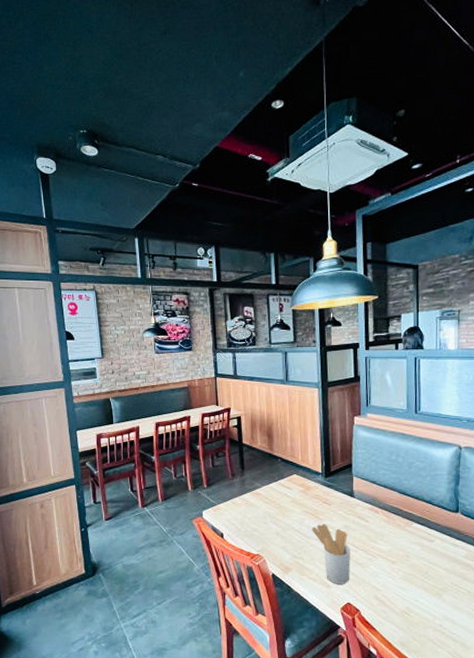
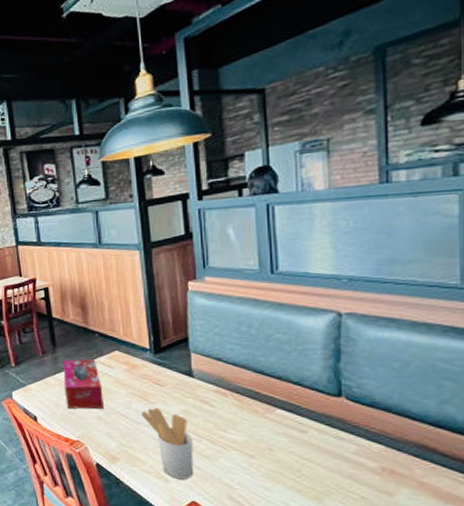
tissue box: none [250,481,281,526] -> present [64,359,104,409]

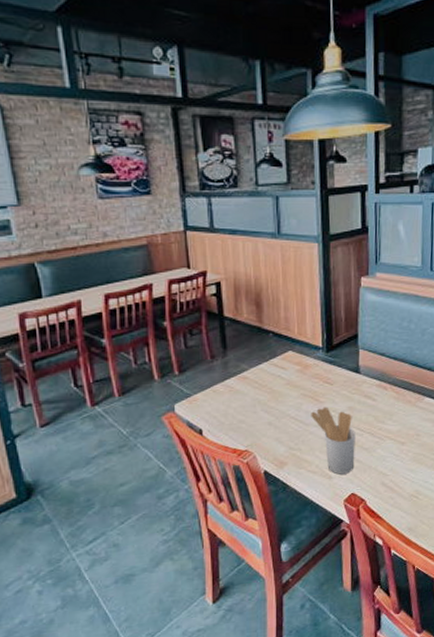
tissue box: present [64,359,104,409] -> none [235,361,274,417]

